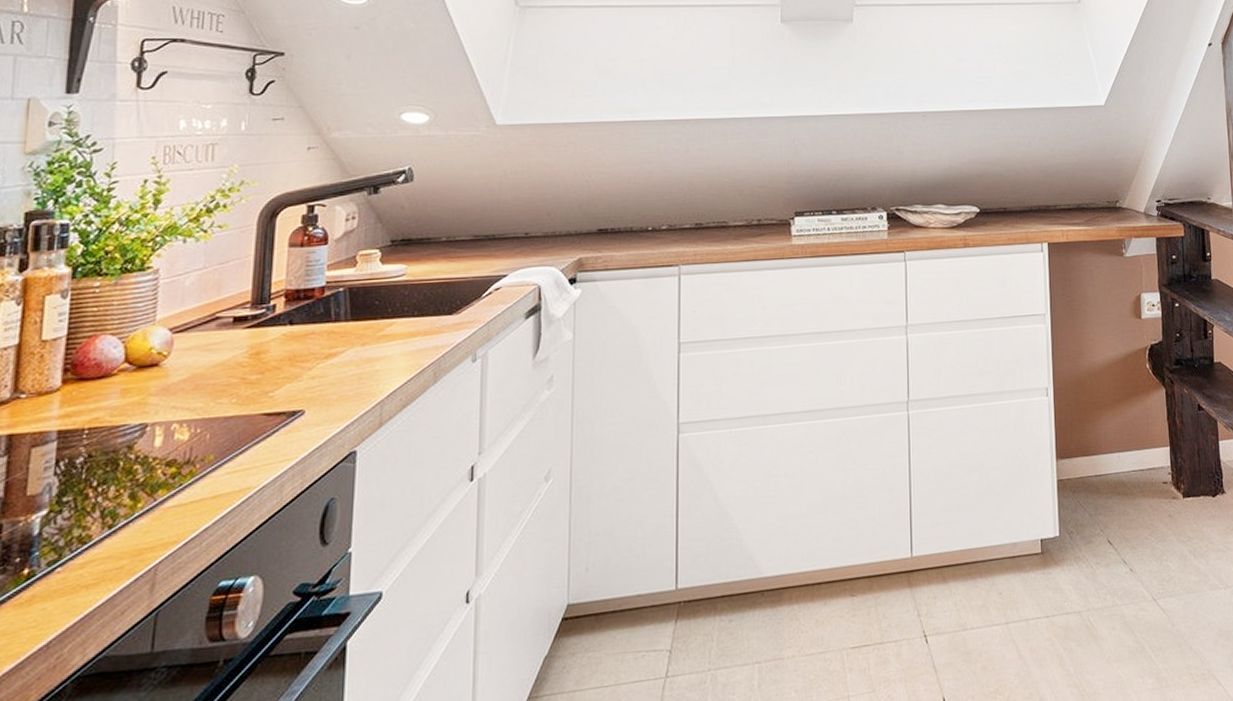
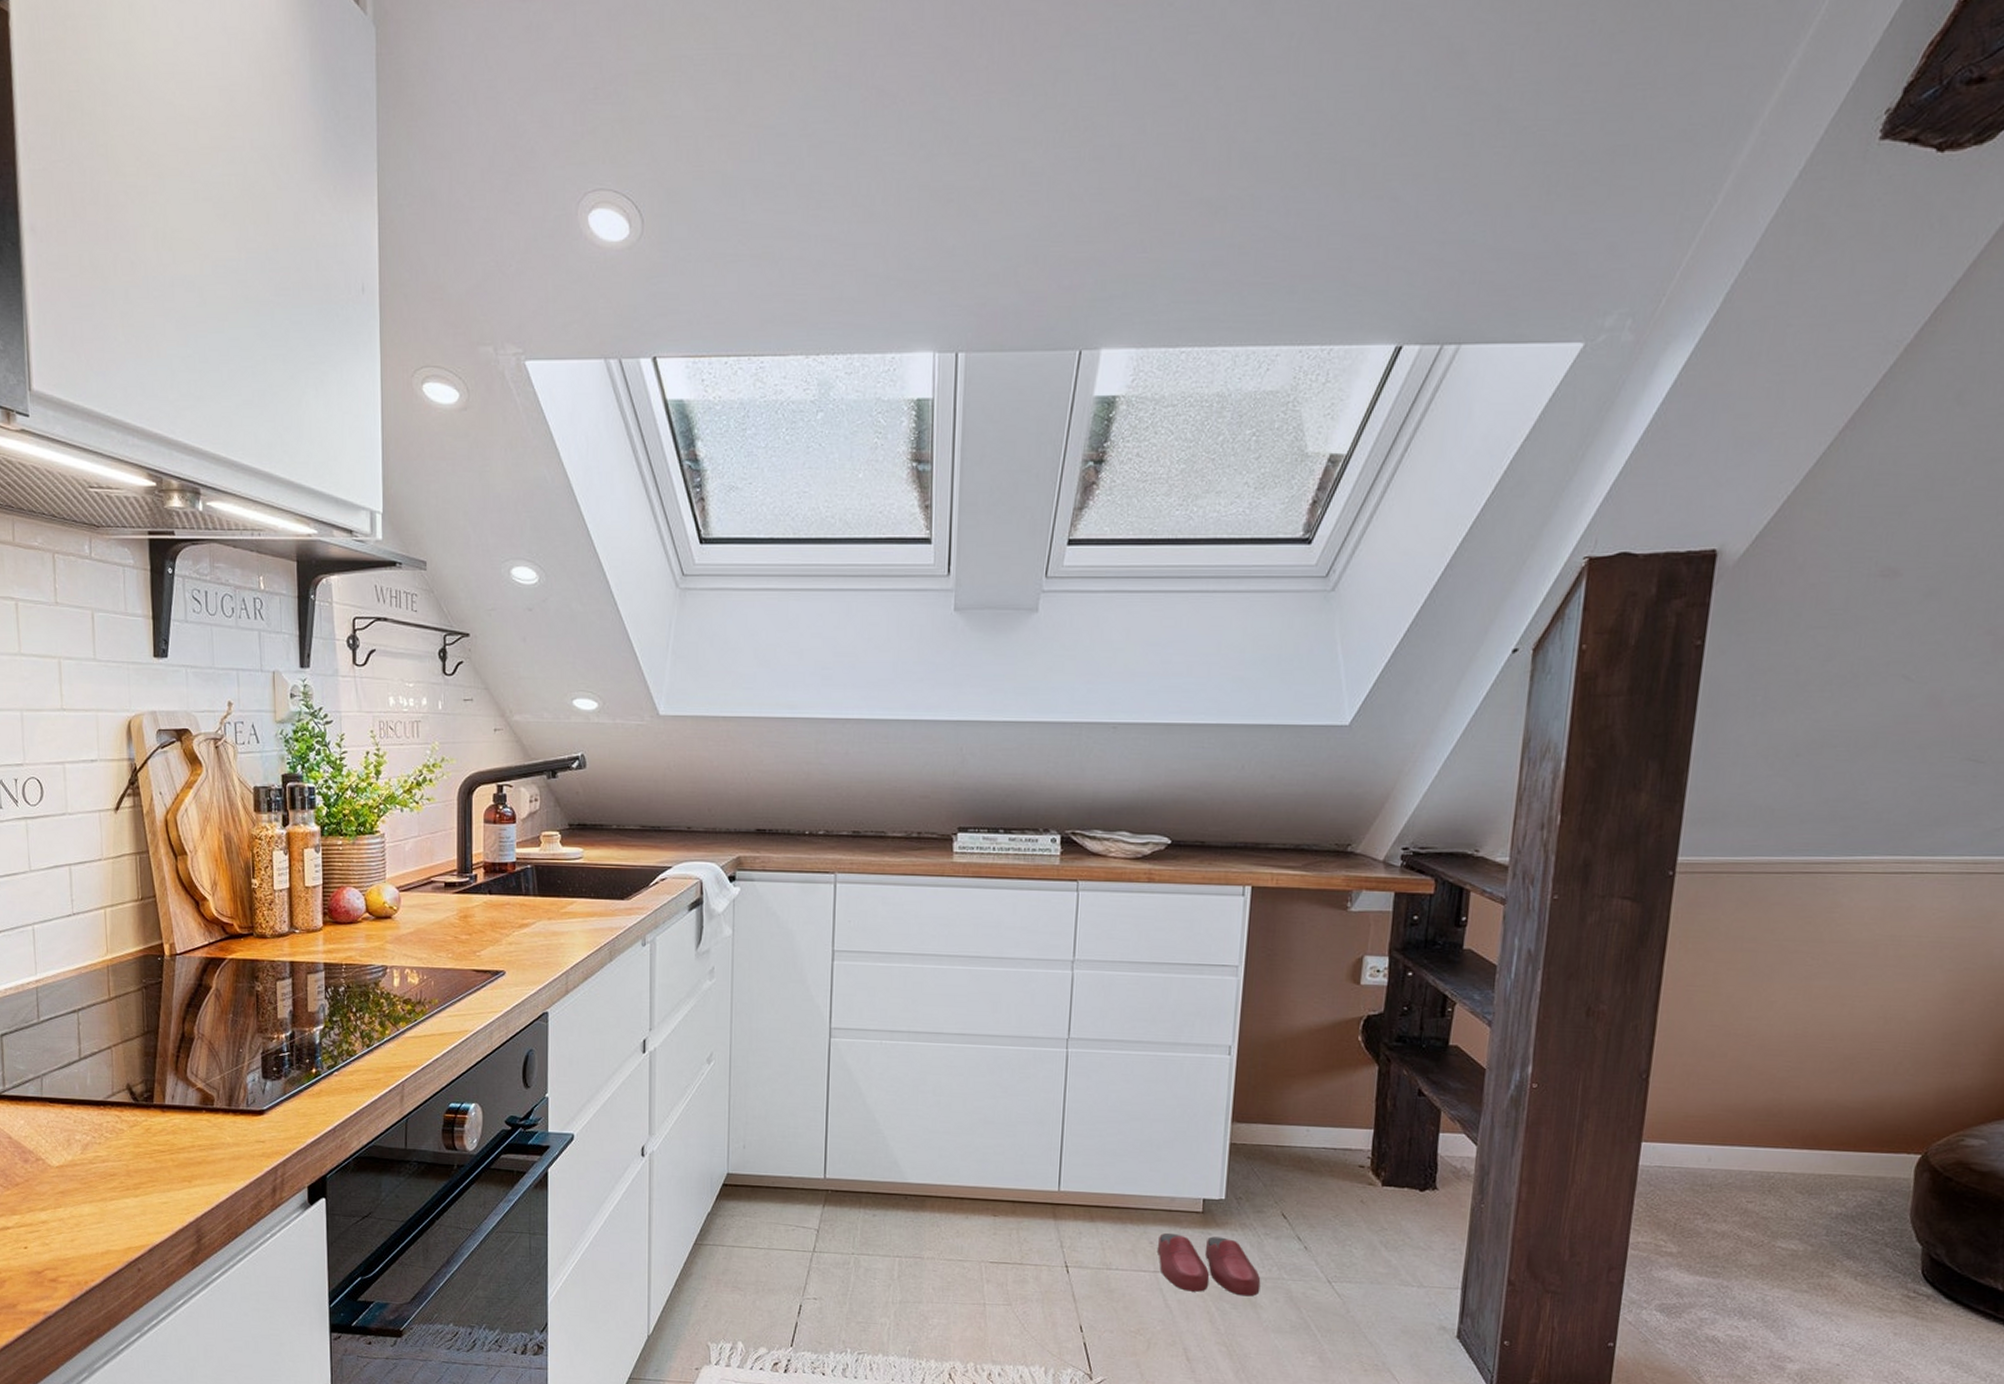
slippers: none [1006,574,1099,637] -> present [1158,1232,1261,1297]

